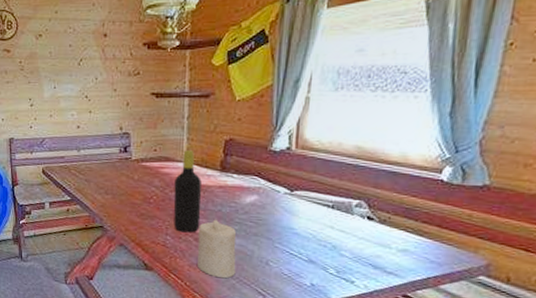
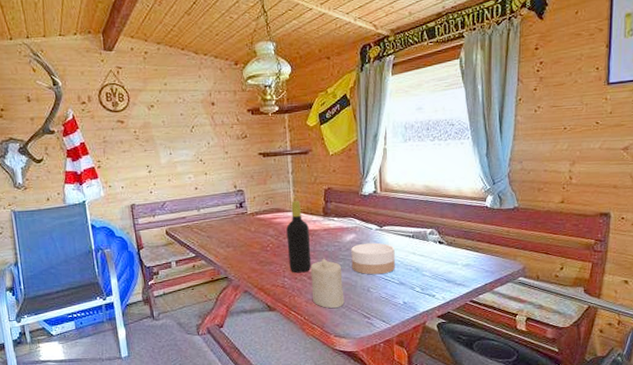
bowl: none [249,207,307,247] -> present [351,242,395,275]

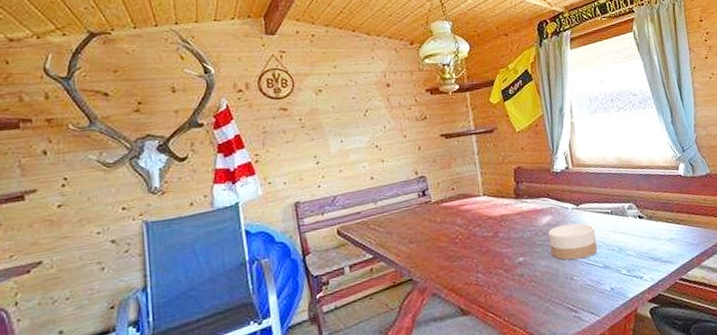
bottle: present [286,201,312,273] -> none [476,183,507,267]
candle: present [310,258,345,308] -> none [506,246,547,305]

